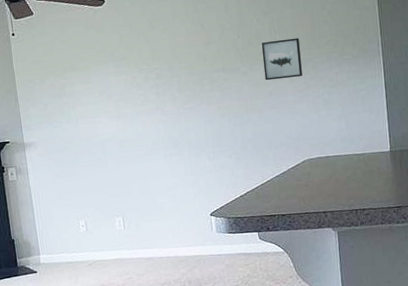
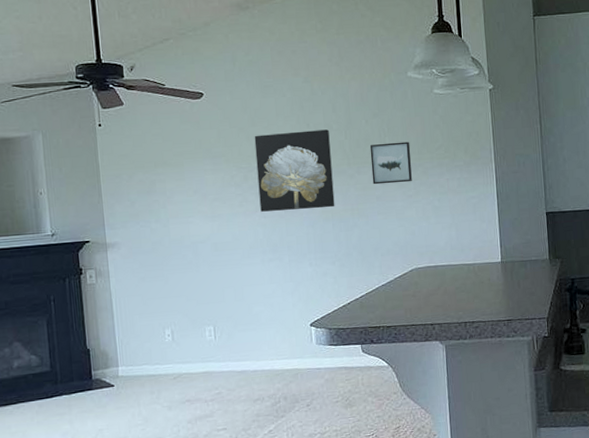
wall art: none [153,29,230,110] -> present [254,129,335,212]

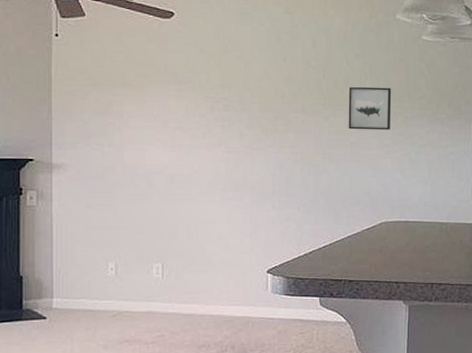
wall art: present [254,129,335,212] -> none [225,64,307,149]

